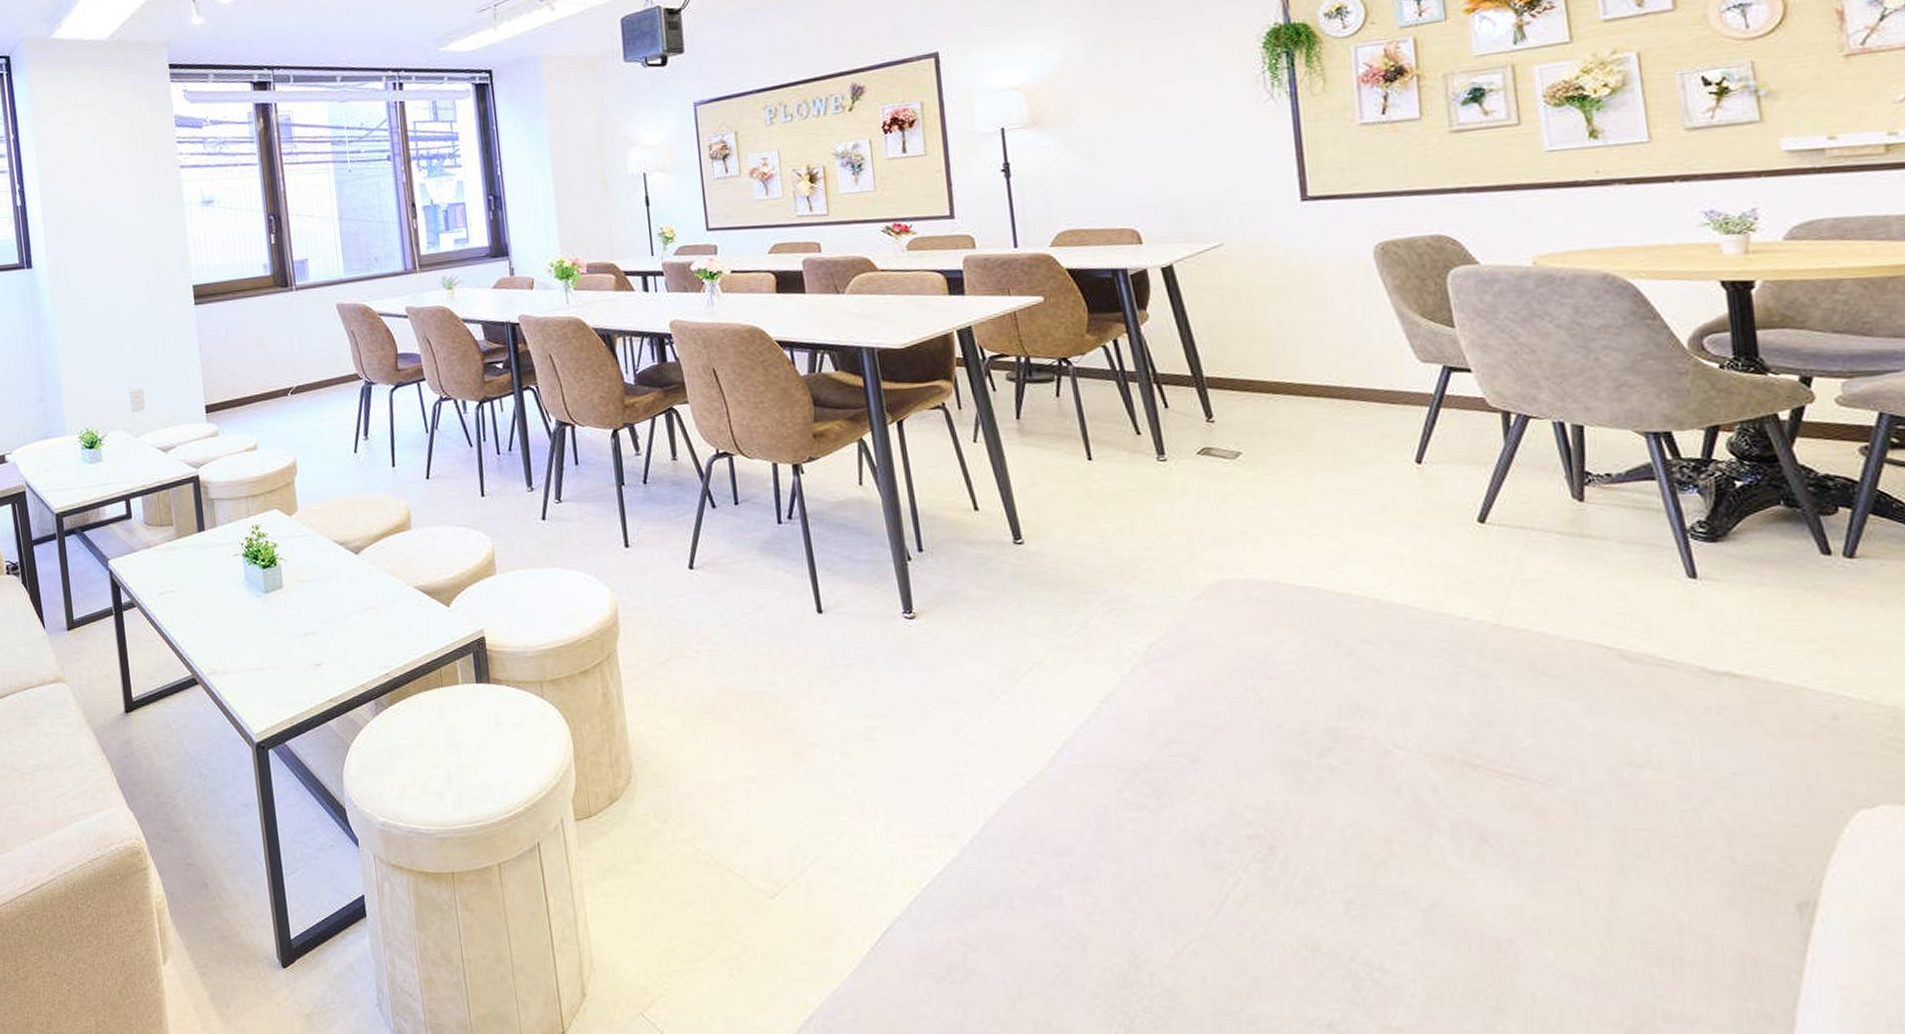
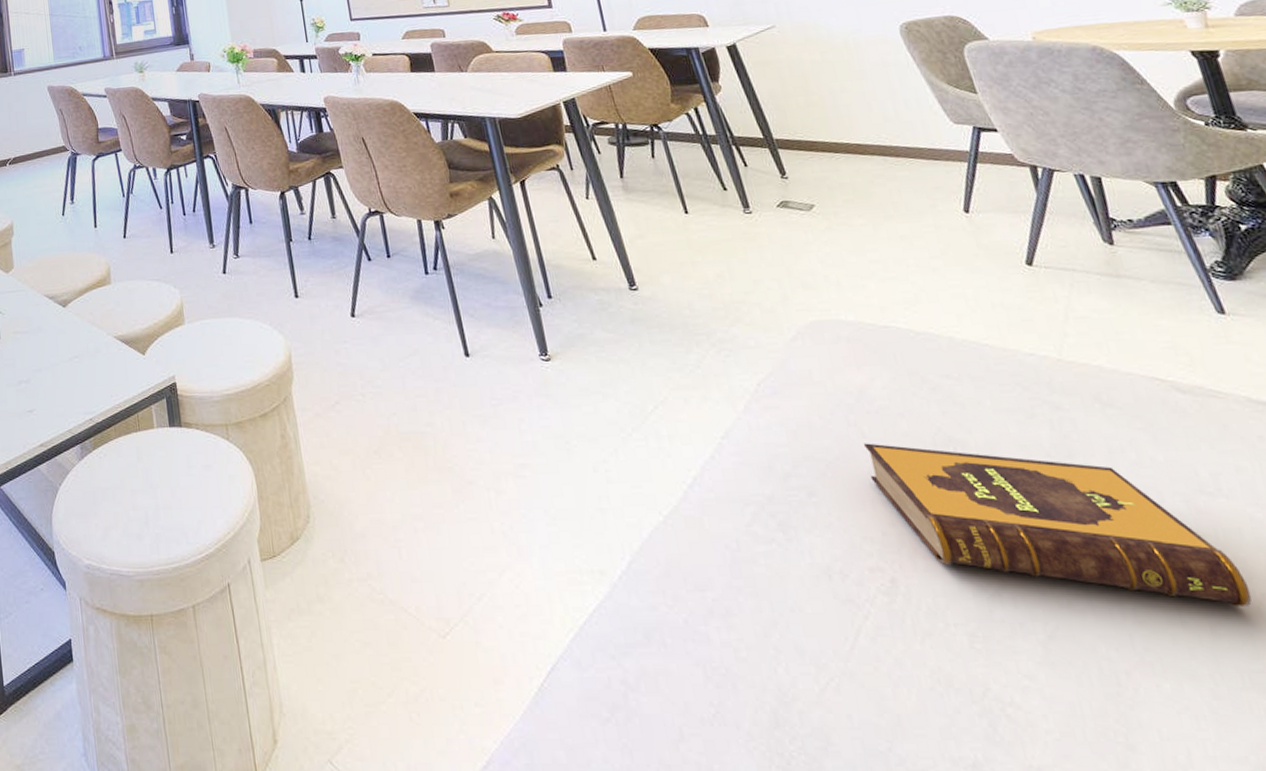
hardback book: none [1259,709,1662,878] -> present [863,443,1252,606]

